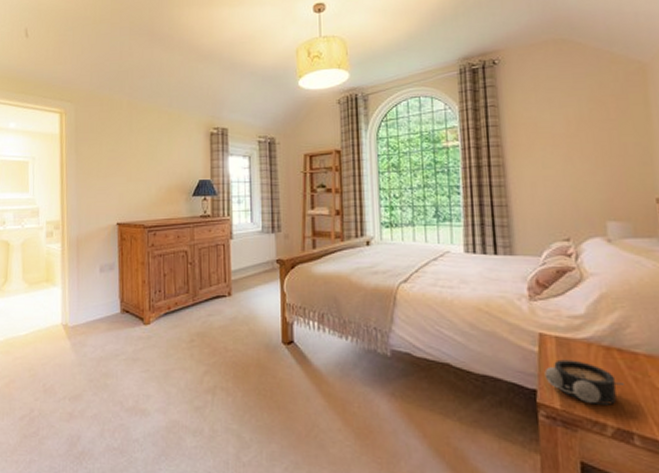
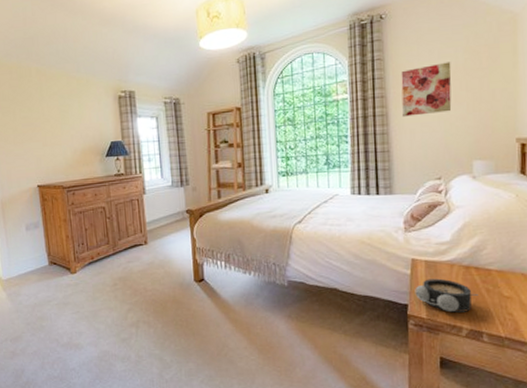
wall art: none [518,111,578,168] -> present [401,62,452,117]

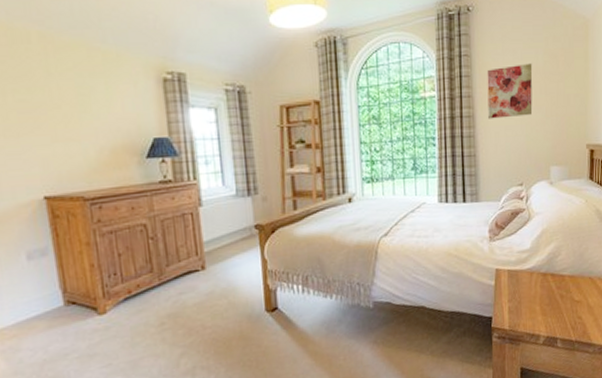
alarm clock: present [415,278,478,313] -> none [498,287,554,322]

